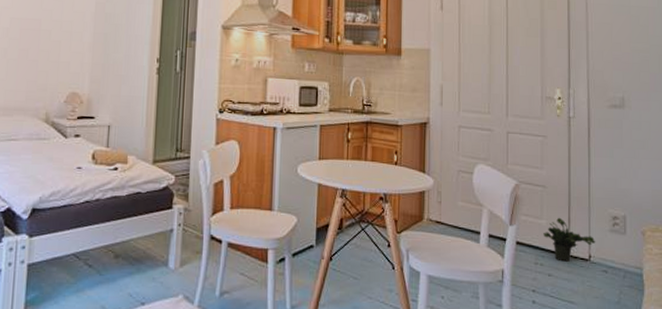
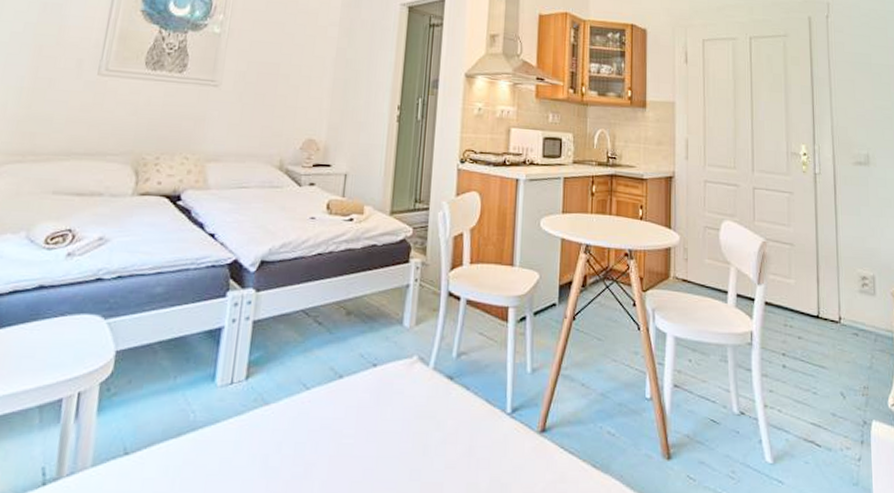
potted plant: present [543,217,596,262] -> none [792,276,846,324]

